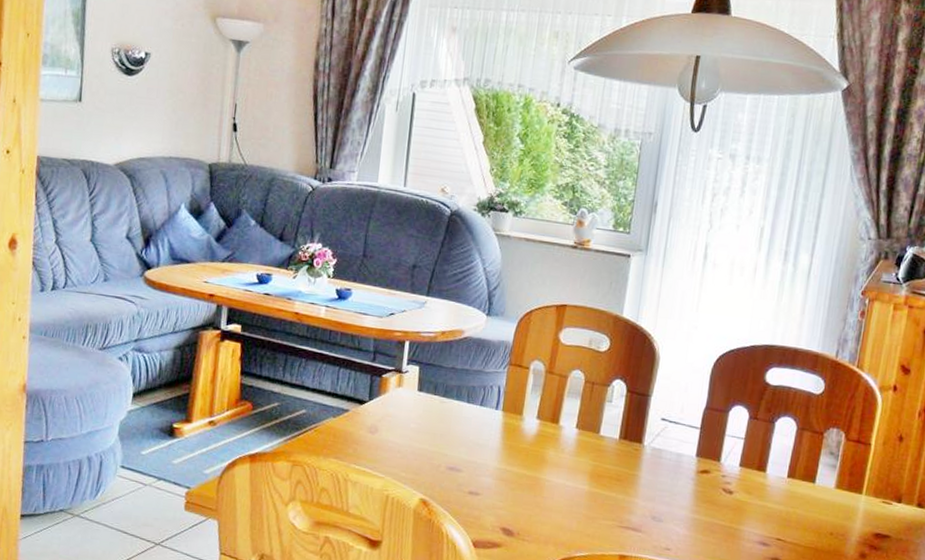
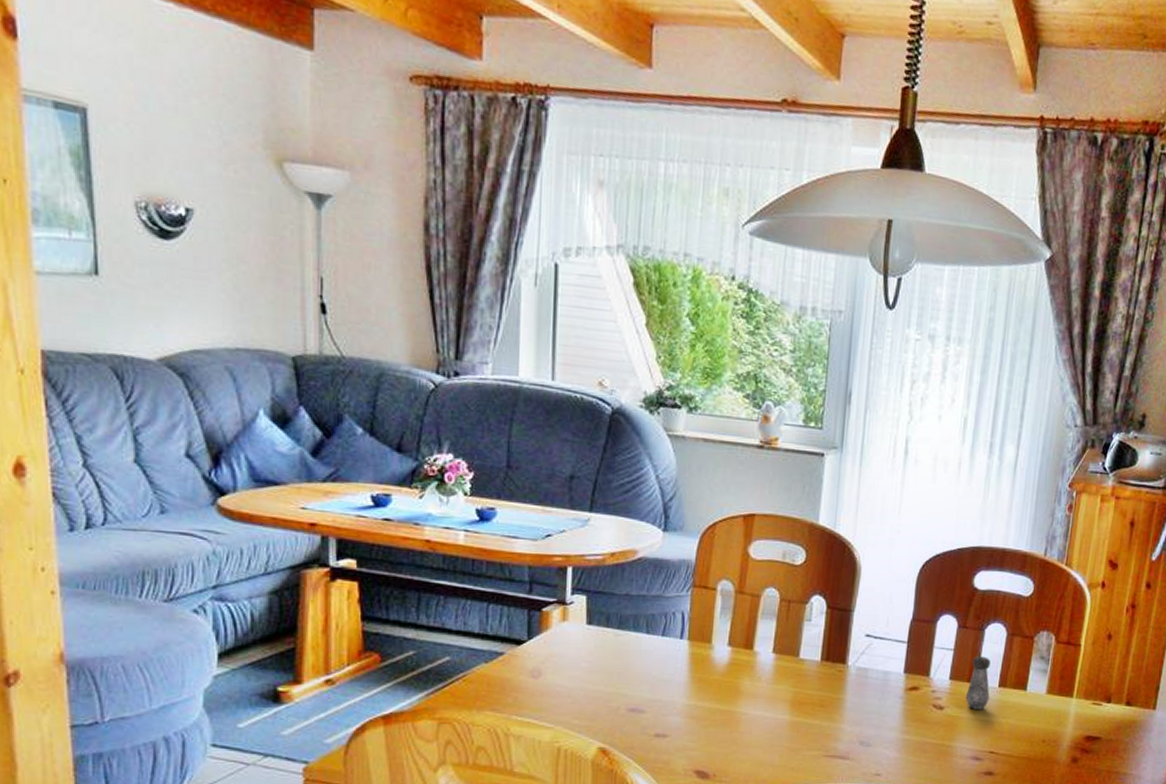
salt shaker: none [754,446,780,498] -> present [965,656,991,710]

